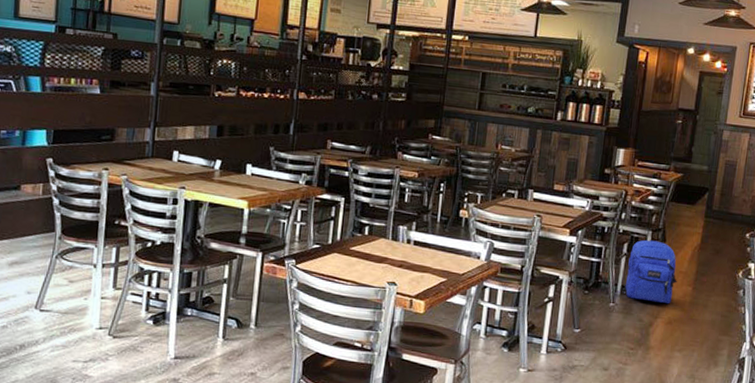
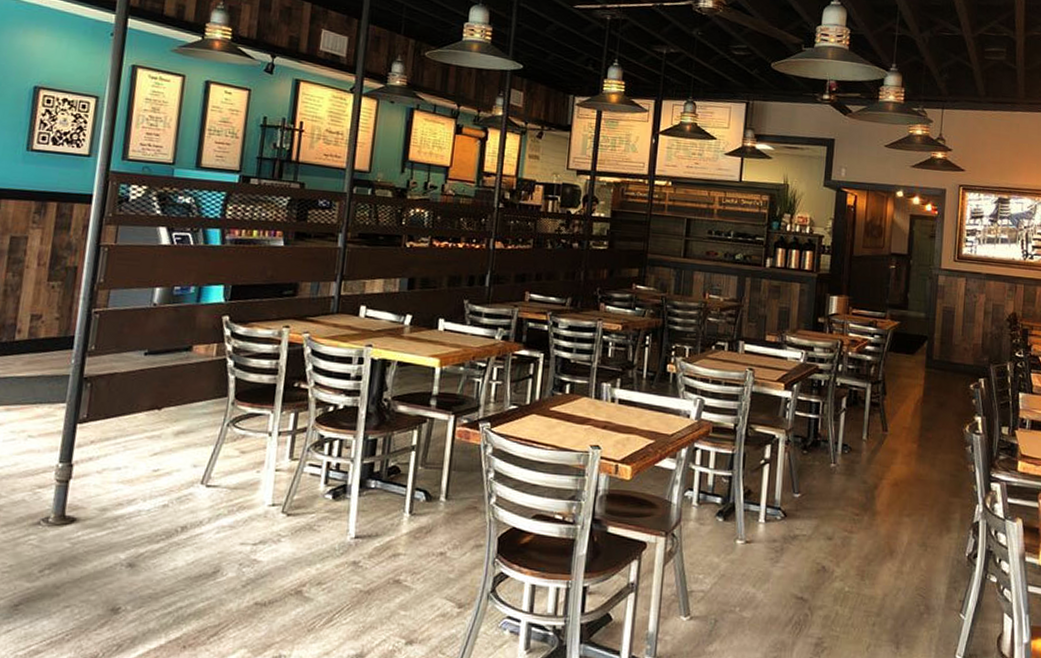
backpack: present [623,239,677,304] -> none [844,393,901,464]

